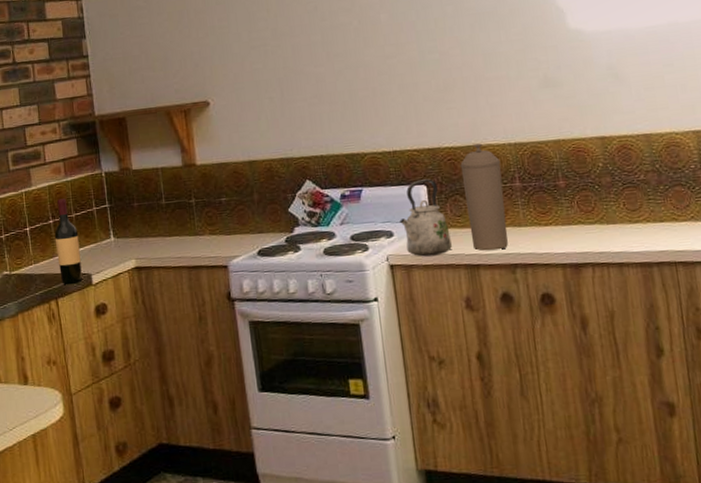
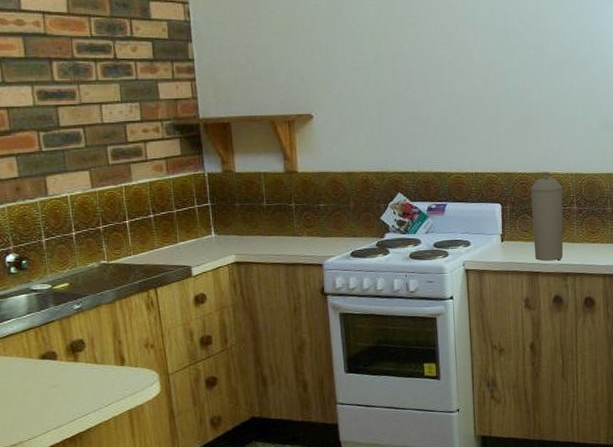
wine bottle: present [54,198,82,286] -> none [154,195,182,276]
kettle: present [400,179,452,257] -> none [476,199,518,264]

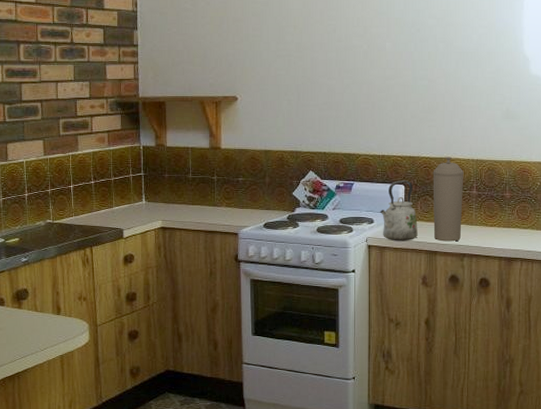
kettle: none [476,199,518,264] -> present [380,180,418,241]

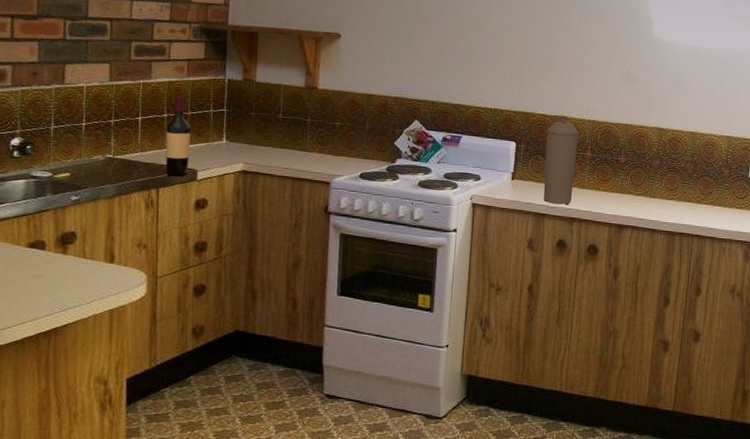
wine bottle: none [94,164,115,237] -> present [165,95,191,178]
kettle: present [380,180,418,241] -> none [488,137,527,202]

